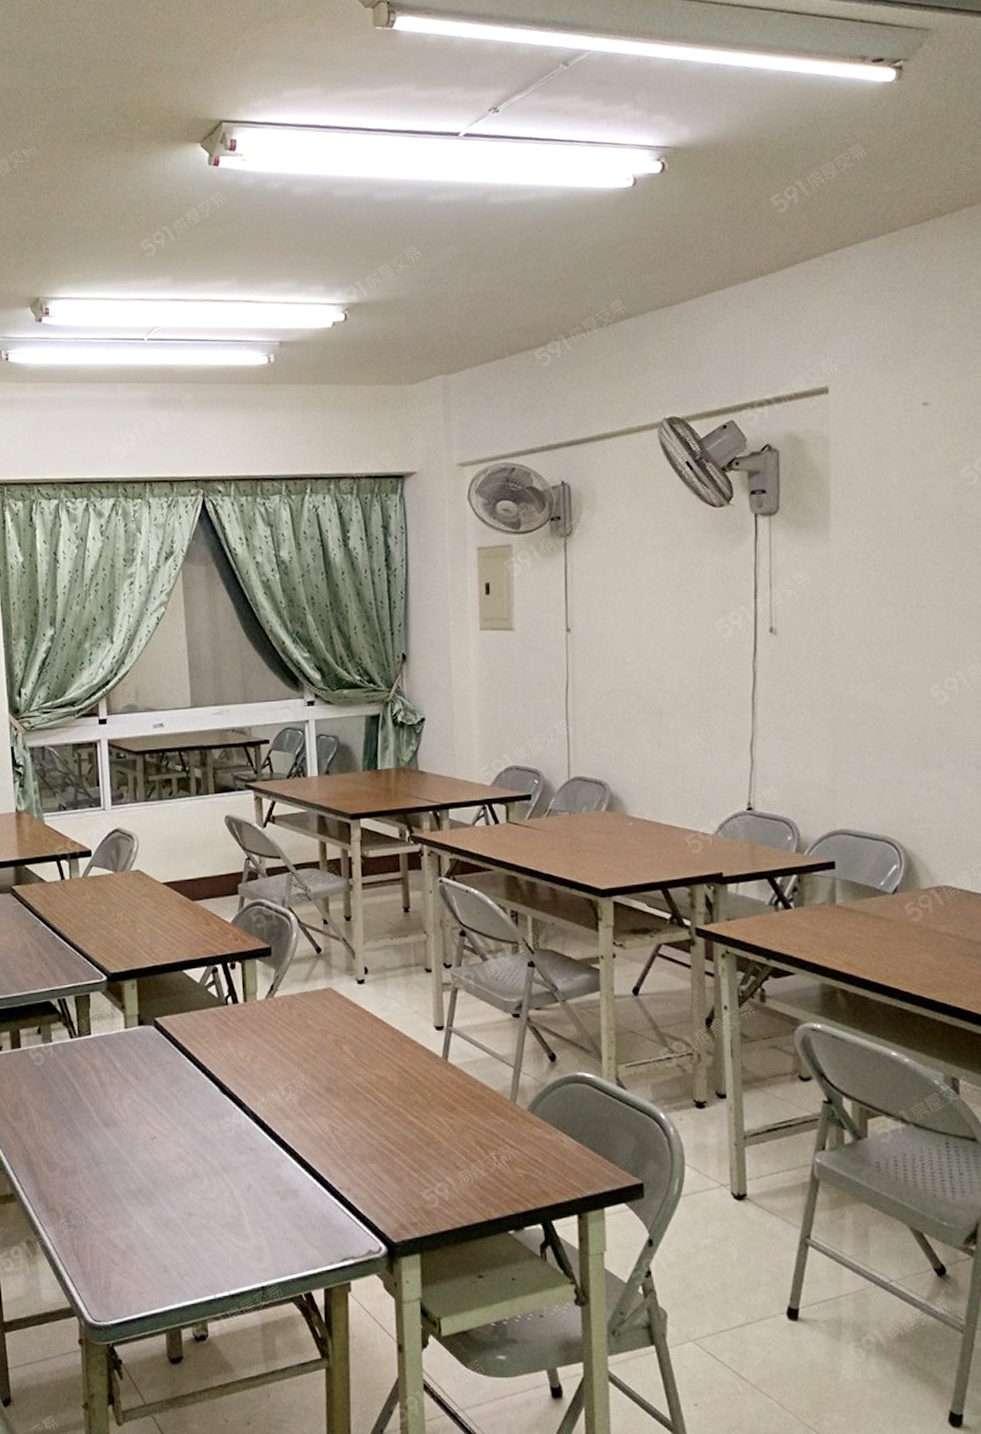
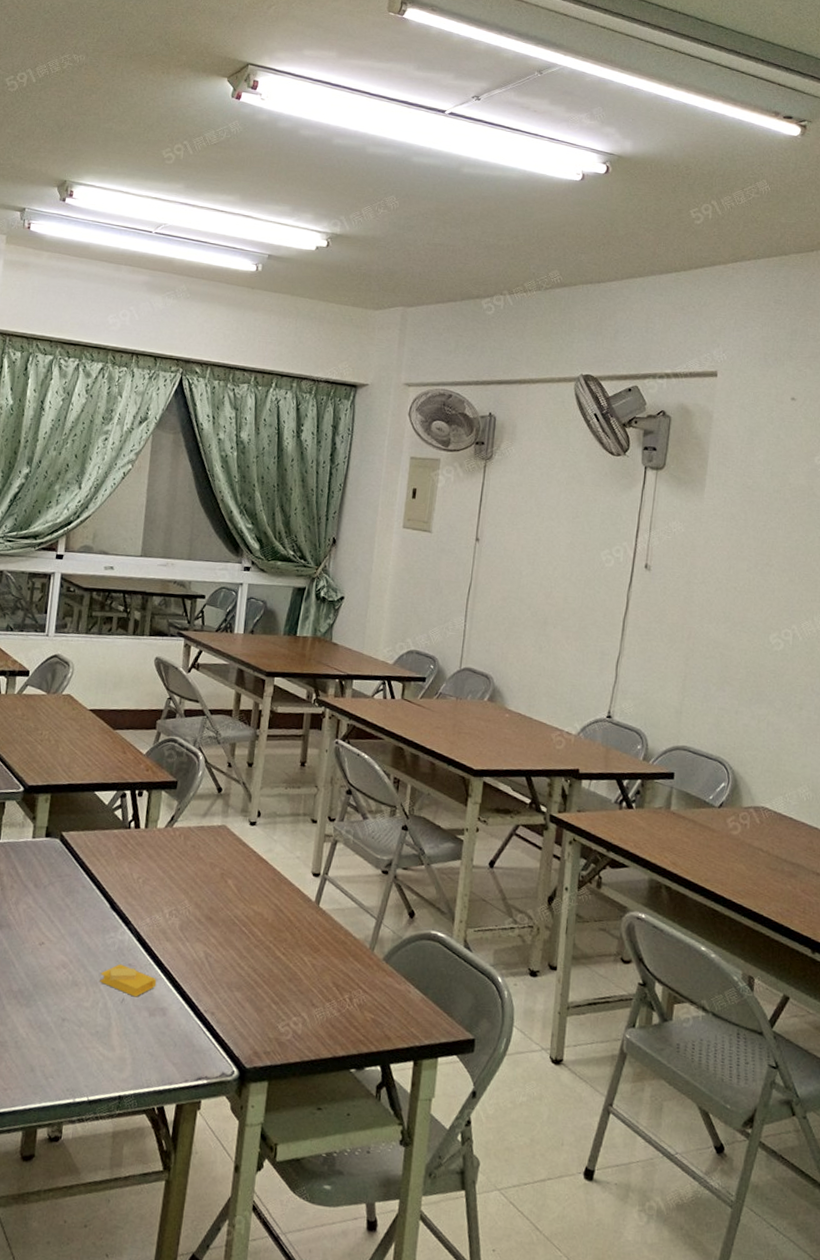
sticky notes: none [220,1149,283,1182] -> present [100,963,157,997]

